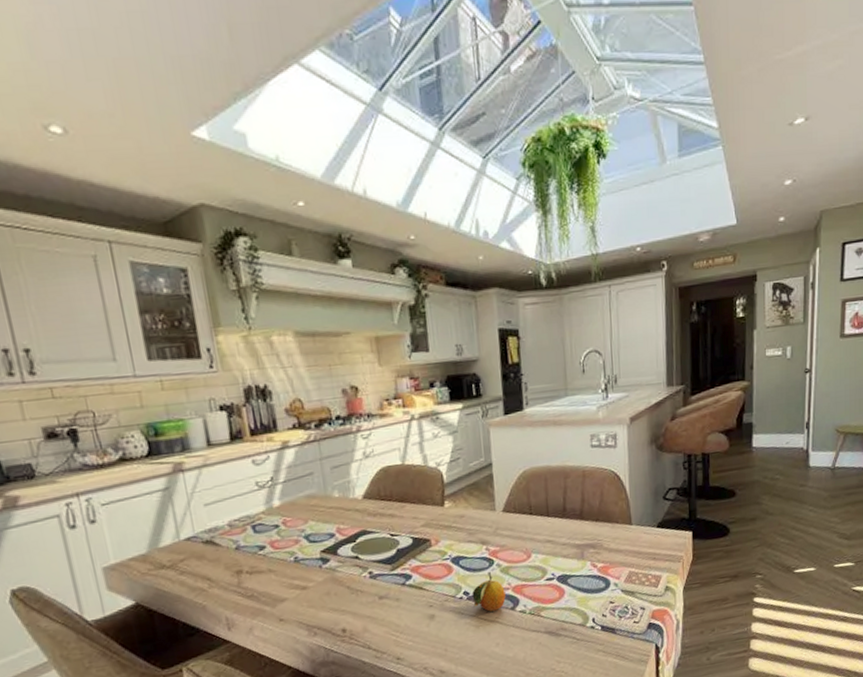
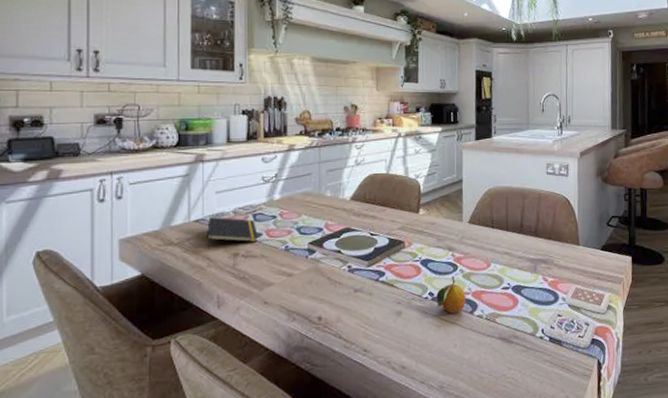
notepad: none [201,531,262,569] -> present [207,217,258,249]

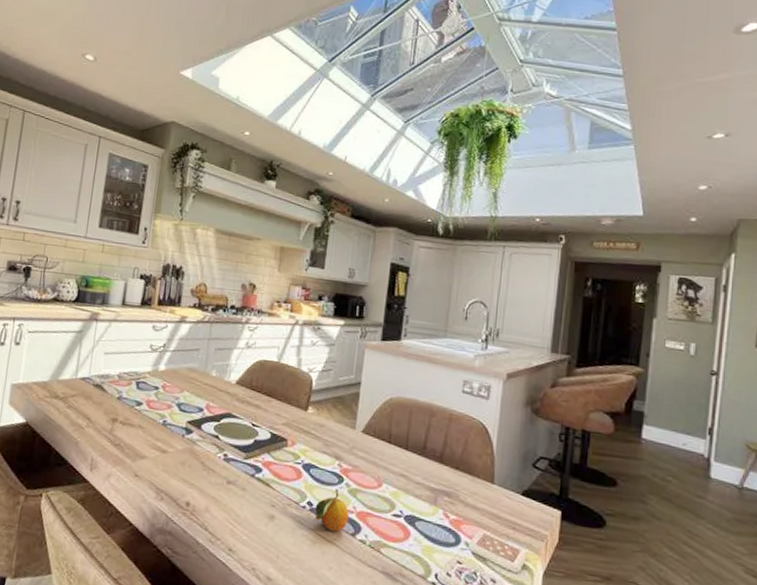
notepad: present [207,217,258,249] -> none [89,377,139,411]

